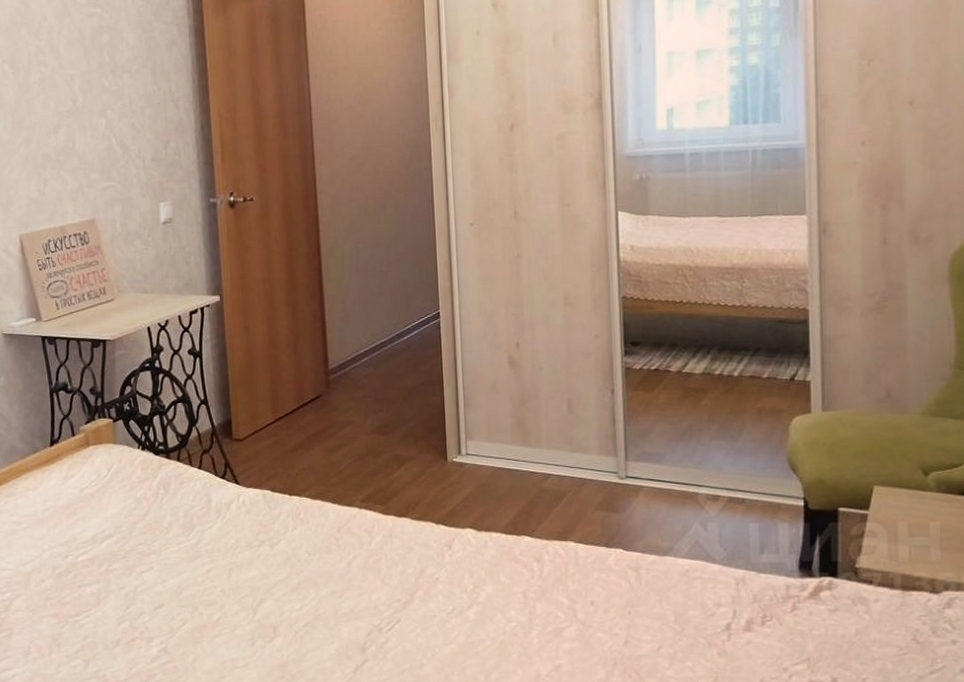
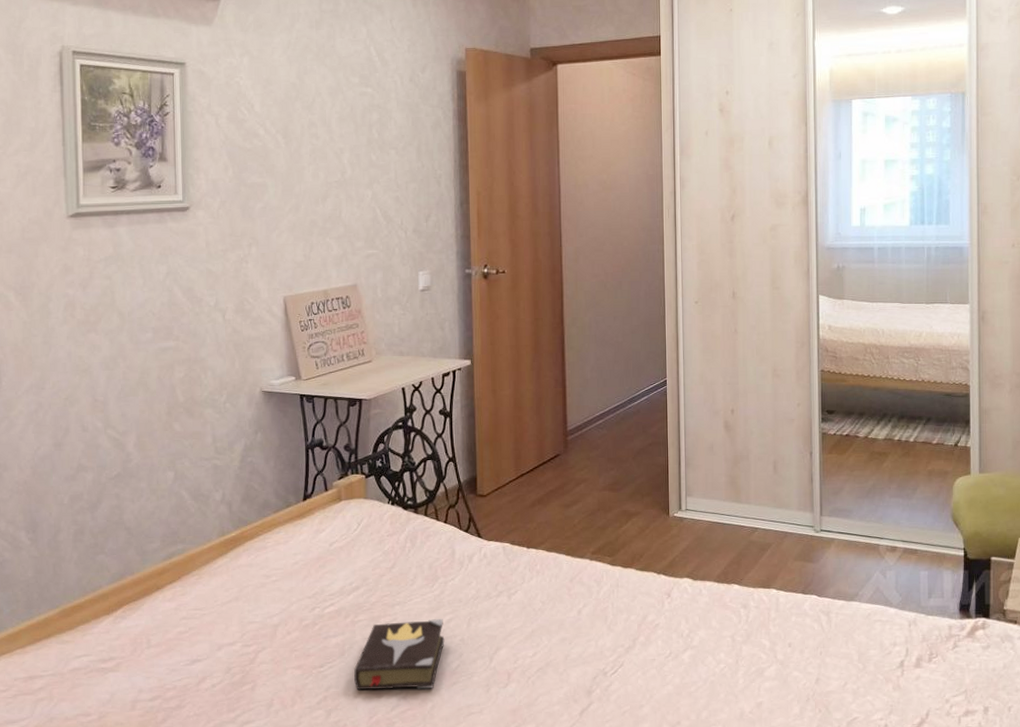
hardback book: none [111,569,205,641] -> present [354,619,445,691]

